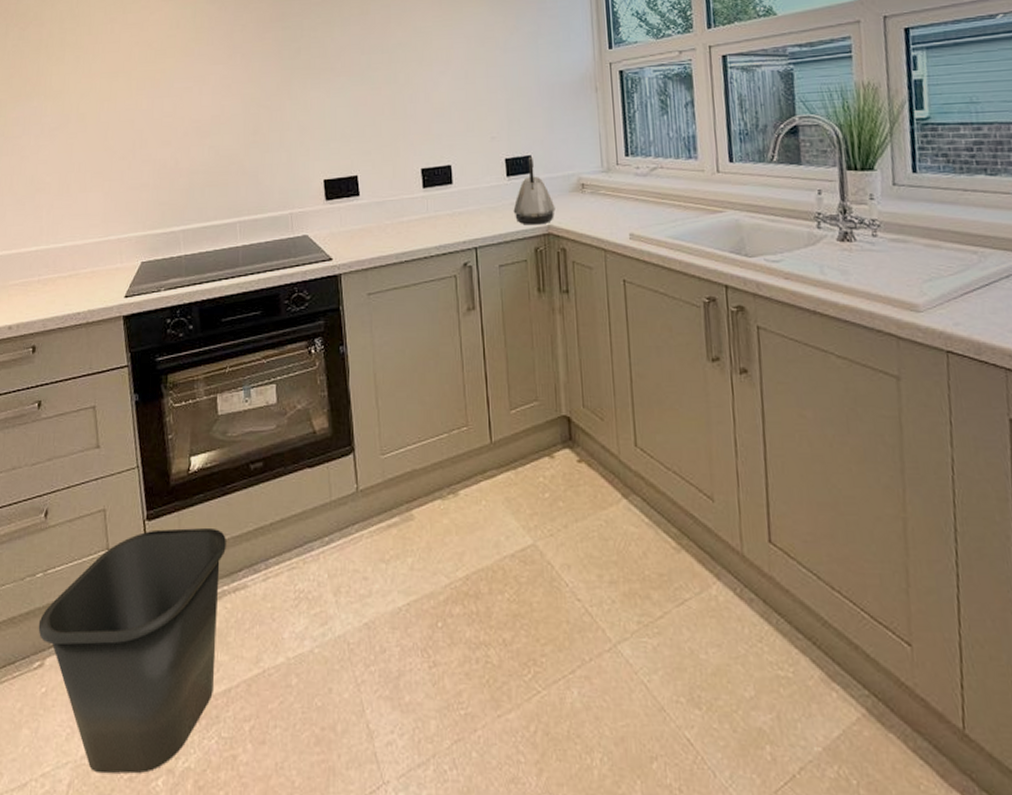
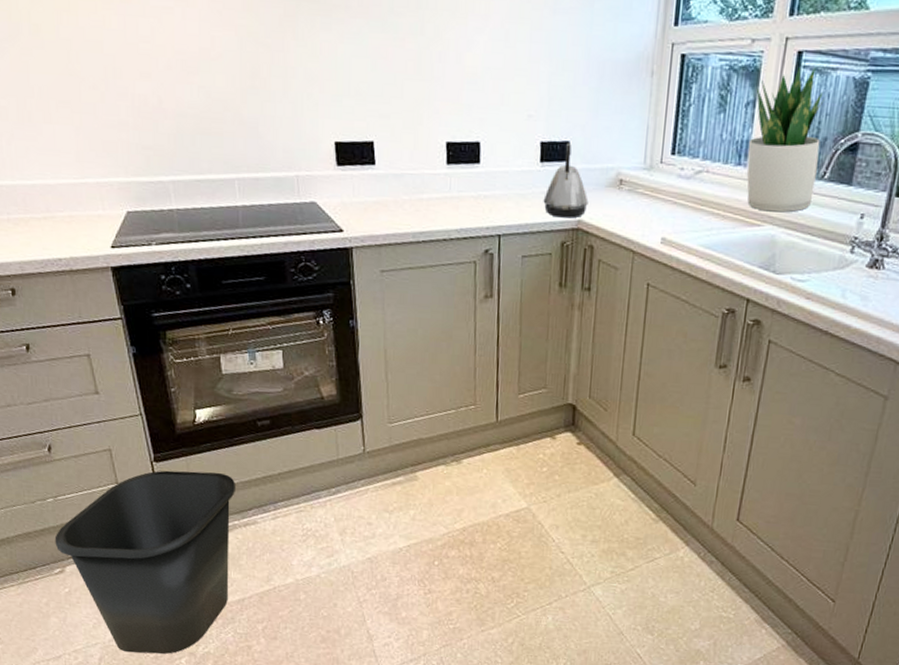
planter: none [691,67,767,198] -> present [746,67,825,213]

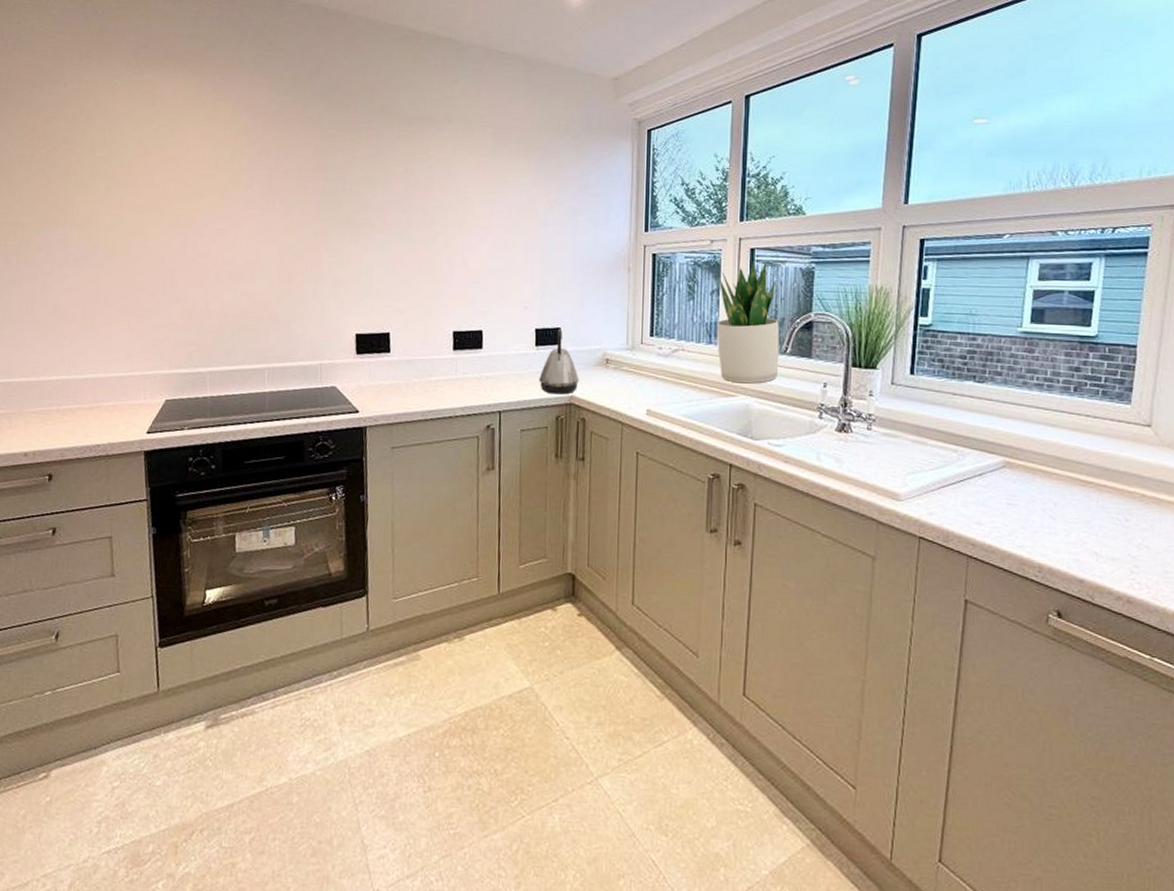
waste bin: present [54,470,235,654] -> none [44,656,237,877]

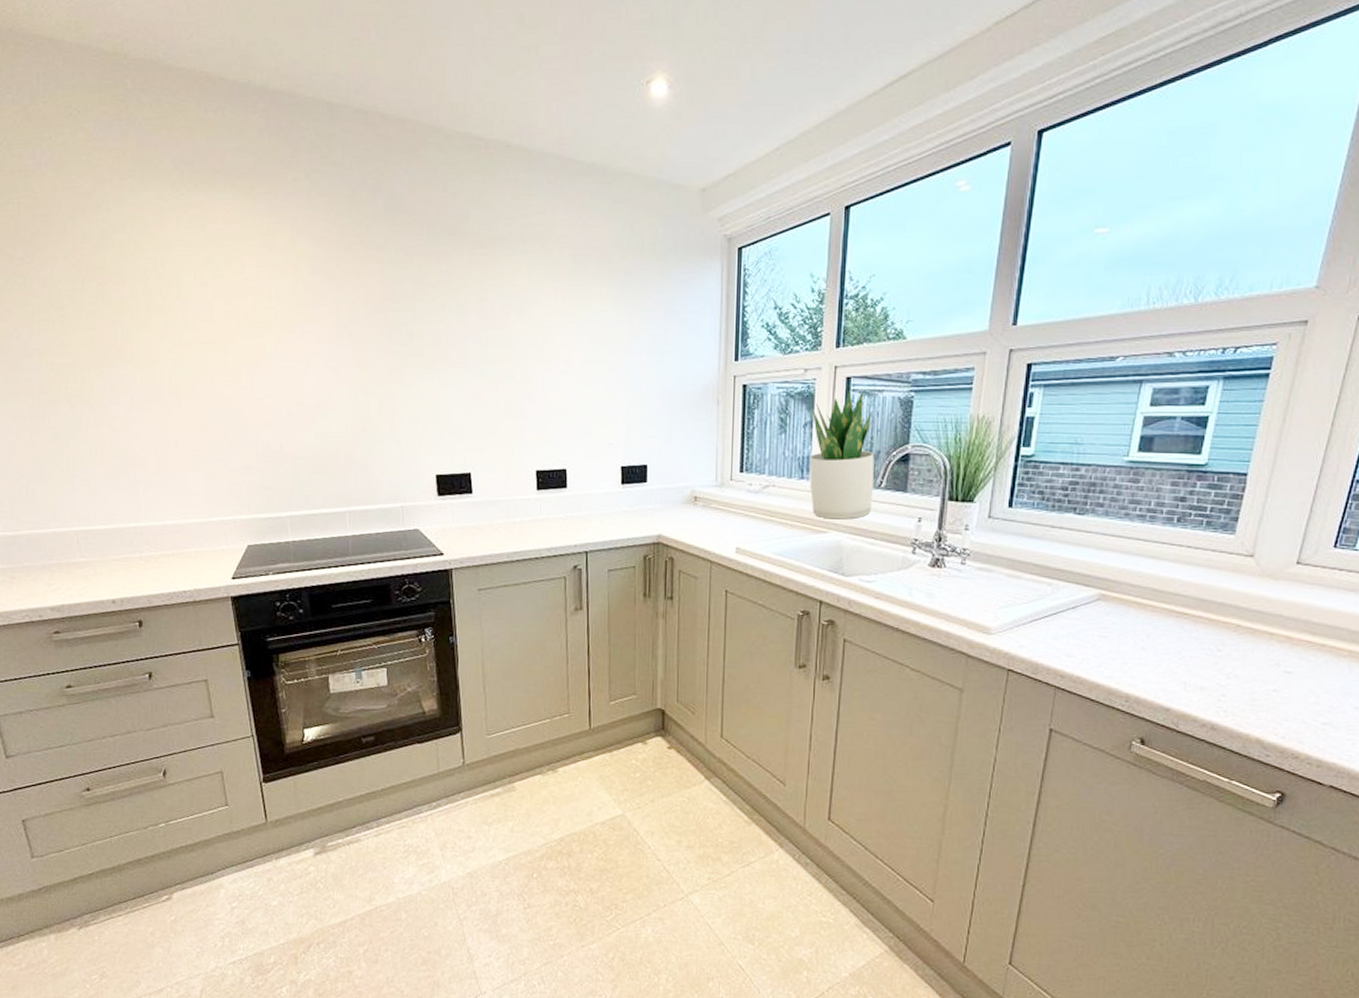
kettle: present [539,329,579,395] -> none [625,466,667,534]

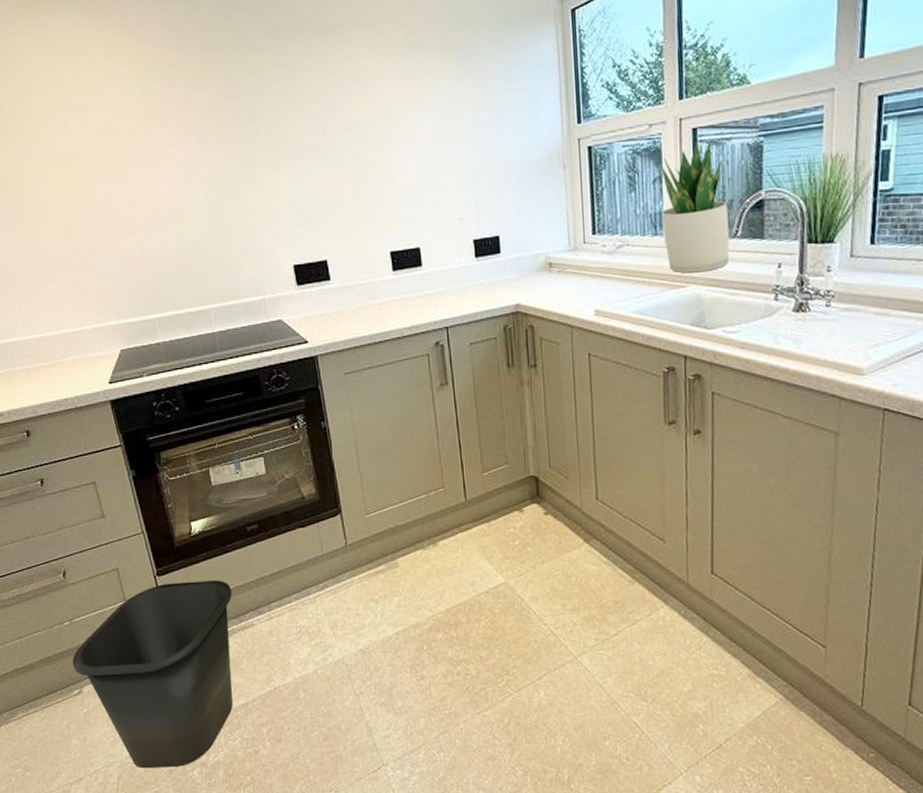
waste bin: none [164,790,340,984] -> present [72,581,233,769]

